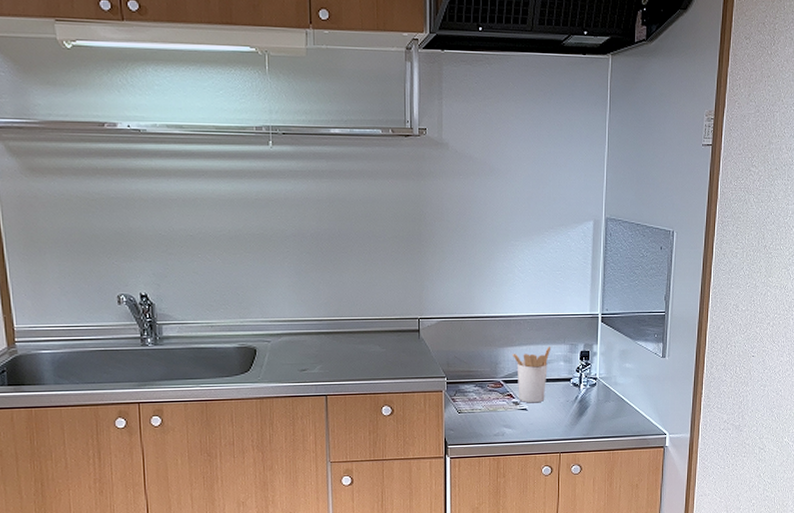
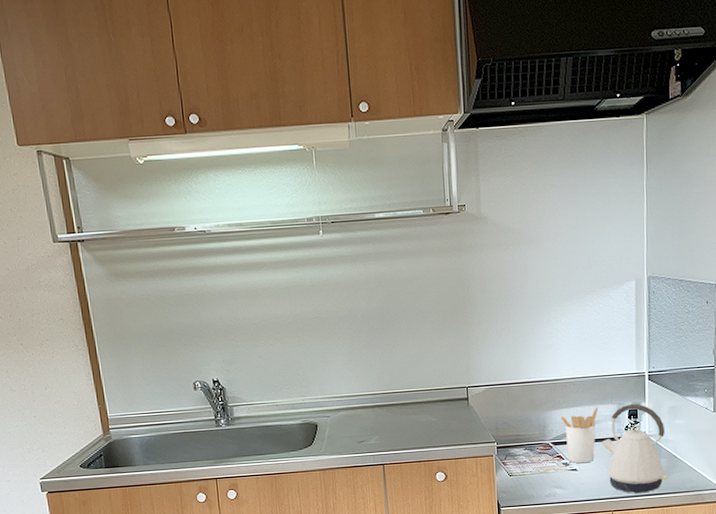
kettle: none [552,345,616,435] -> present [601,403,669,493]

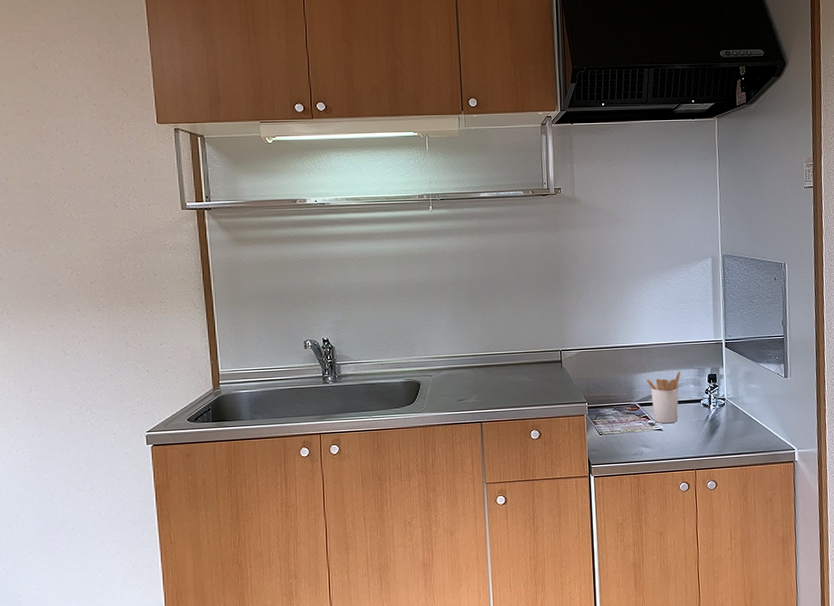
kettle: present [601,403,669,493] -> none [684,368,746,453]

